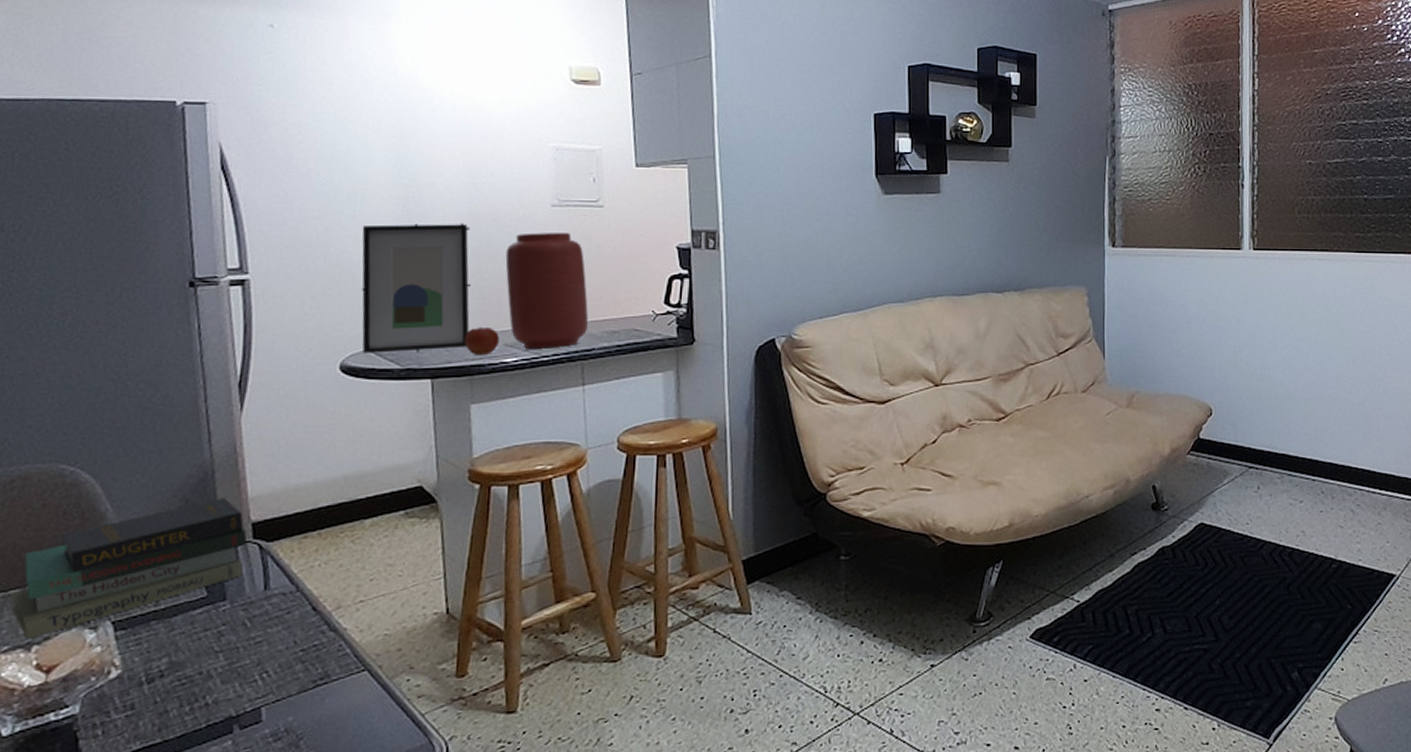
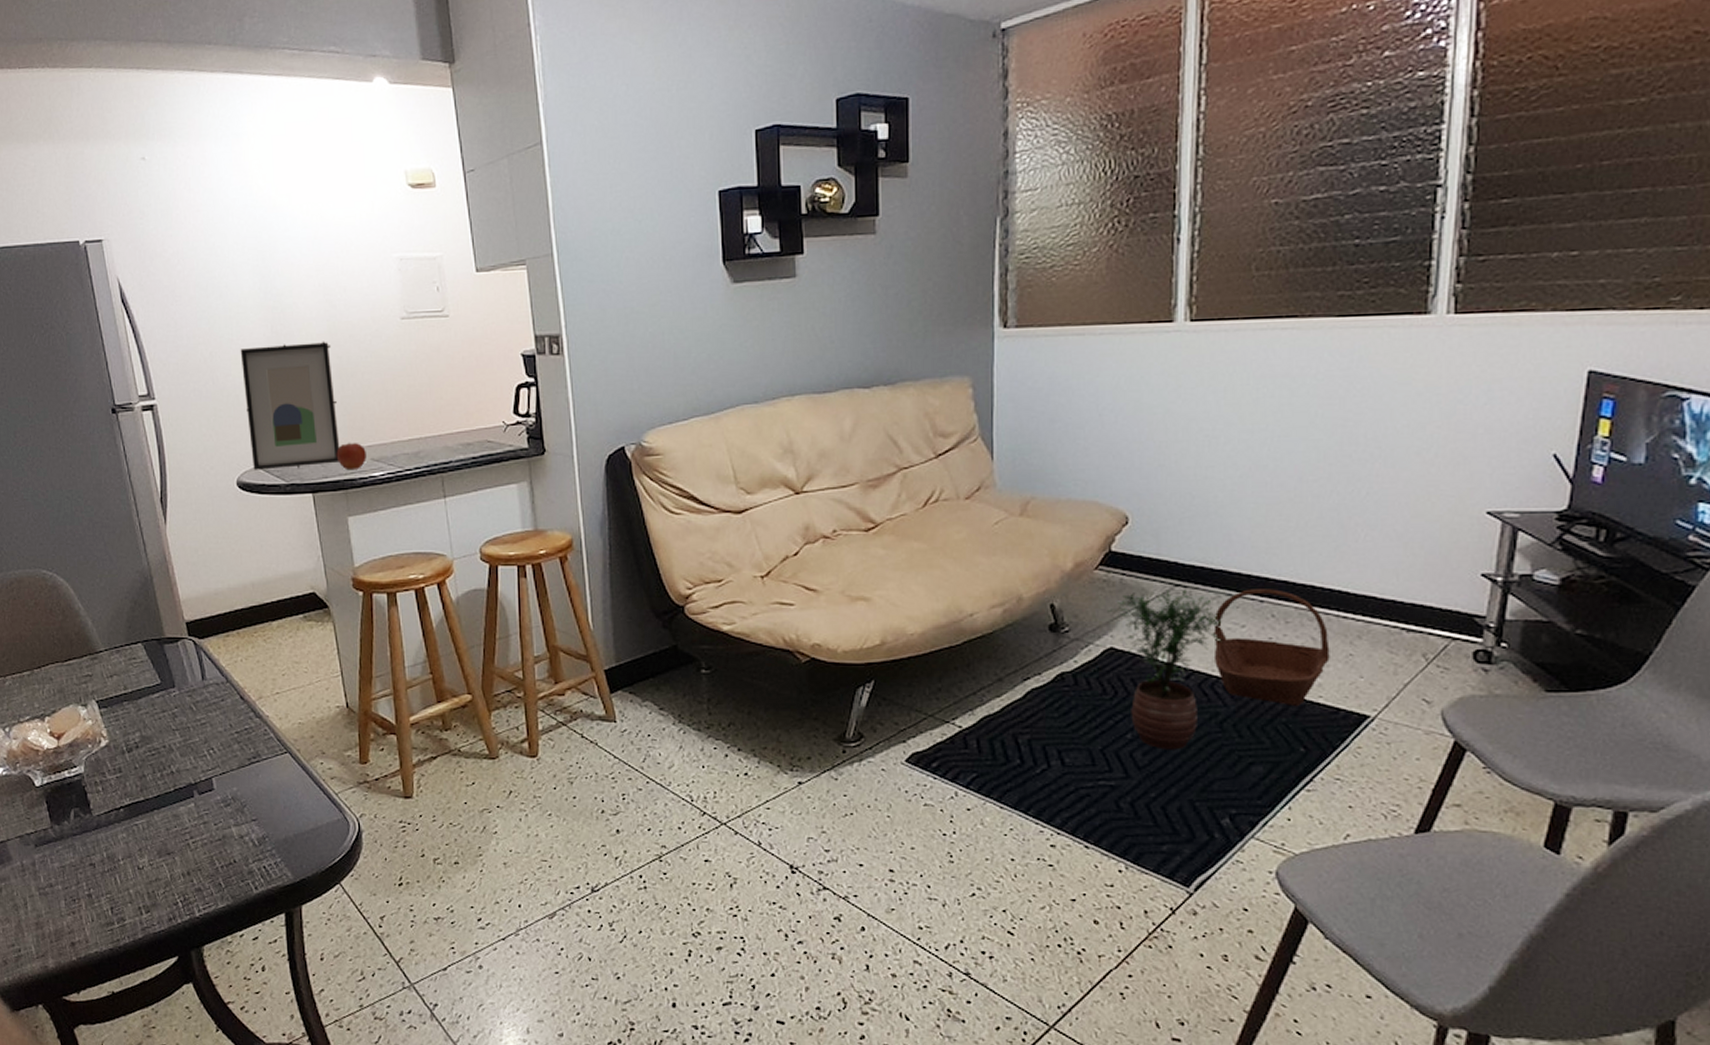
books: present [9,498,248,640] -> none [23,600,185,712]
vase: present [505,233,588,349] -> none [364,345,444,463]
potted plant: none [1198,471,1287,613] -> present [1107,589,1224,750]
basket: none [1279,469,1365,570] -> present [1213,589,1330,707]

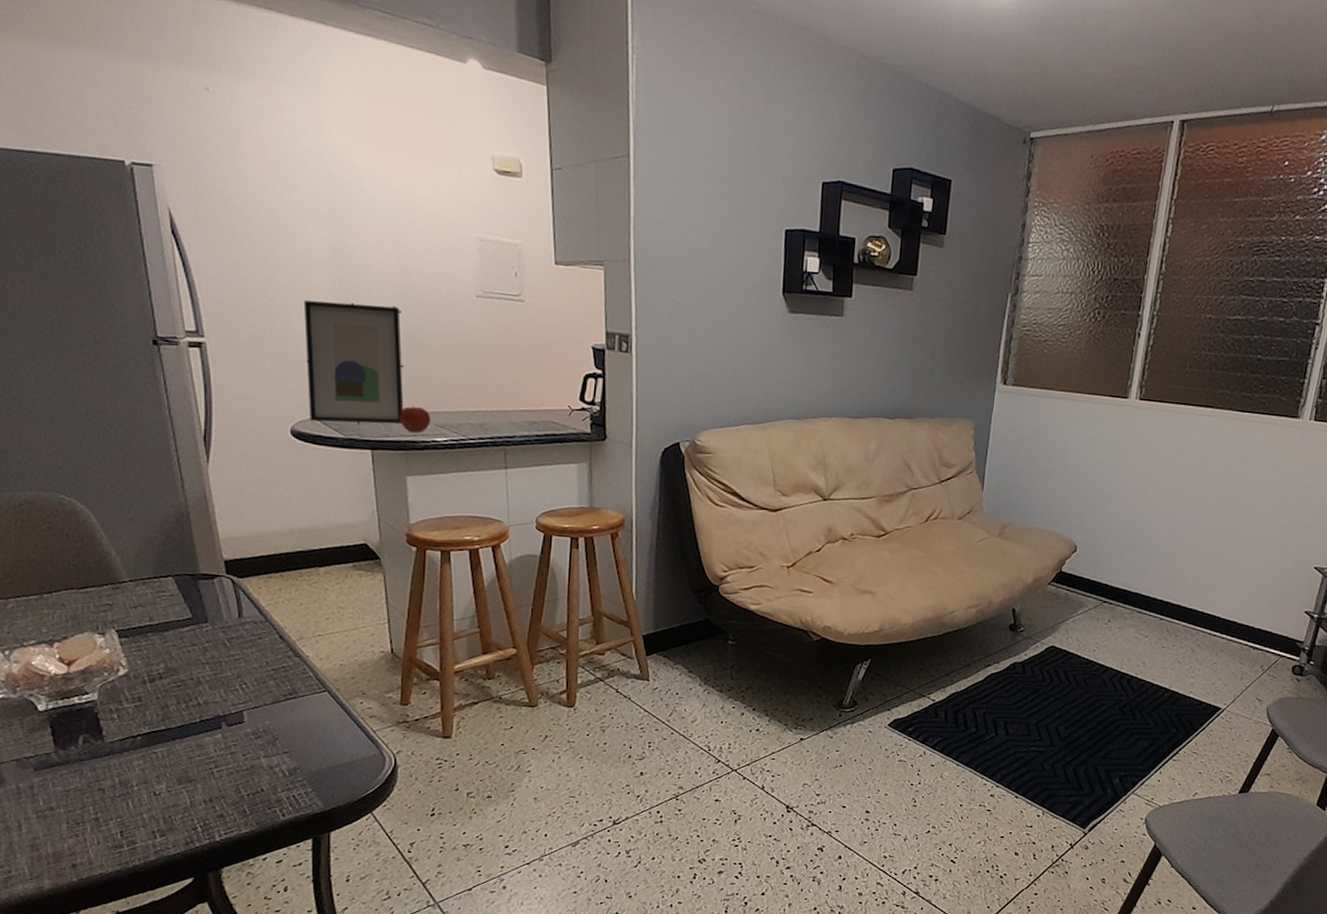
potted plant: present [1107,589,1224,750] -> none [1053,604,1134,726]
basket: present [1213,589,1330,707] -> none [1123,609,1203,699]

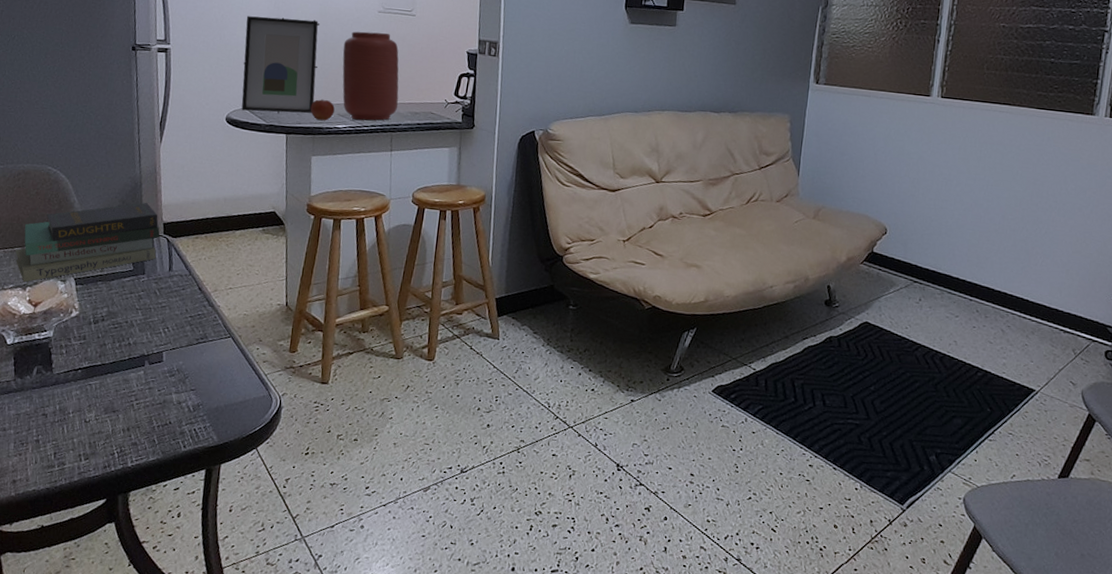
books: none [30,537,222,638] -> present [14,202,160,283]
vase: none [434,321,510,432] -> present [342,31,399,121]

